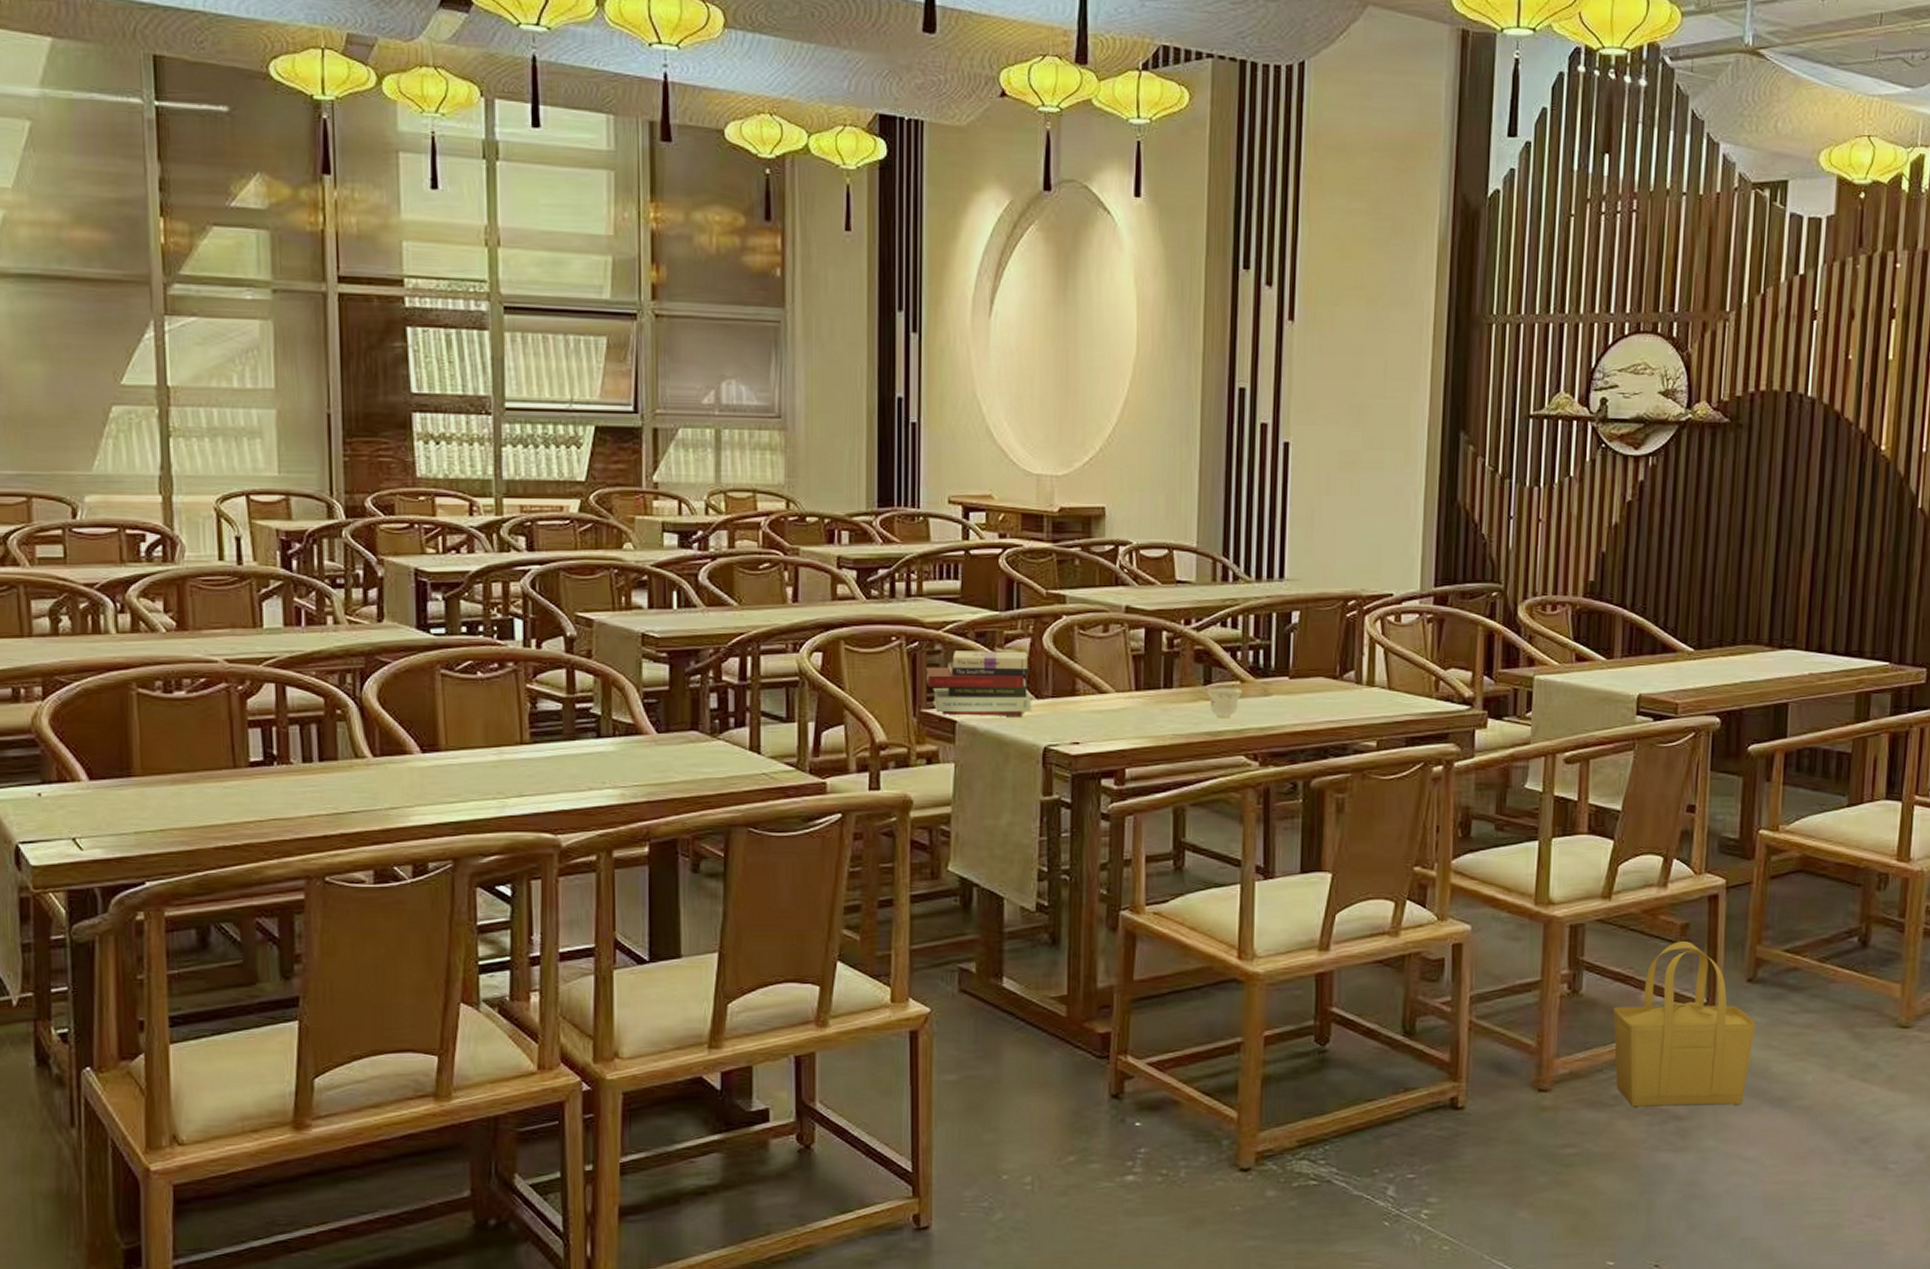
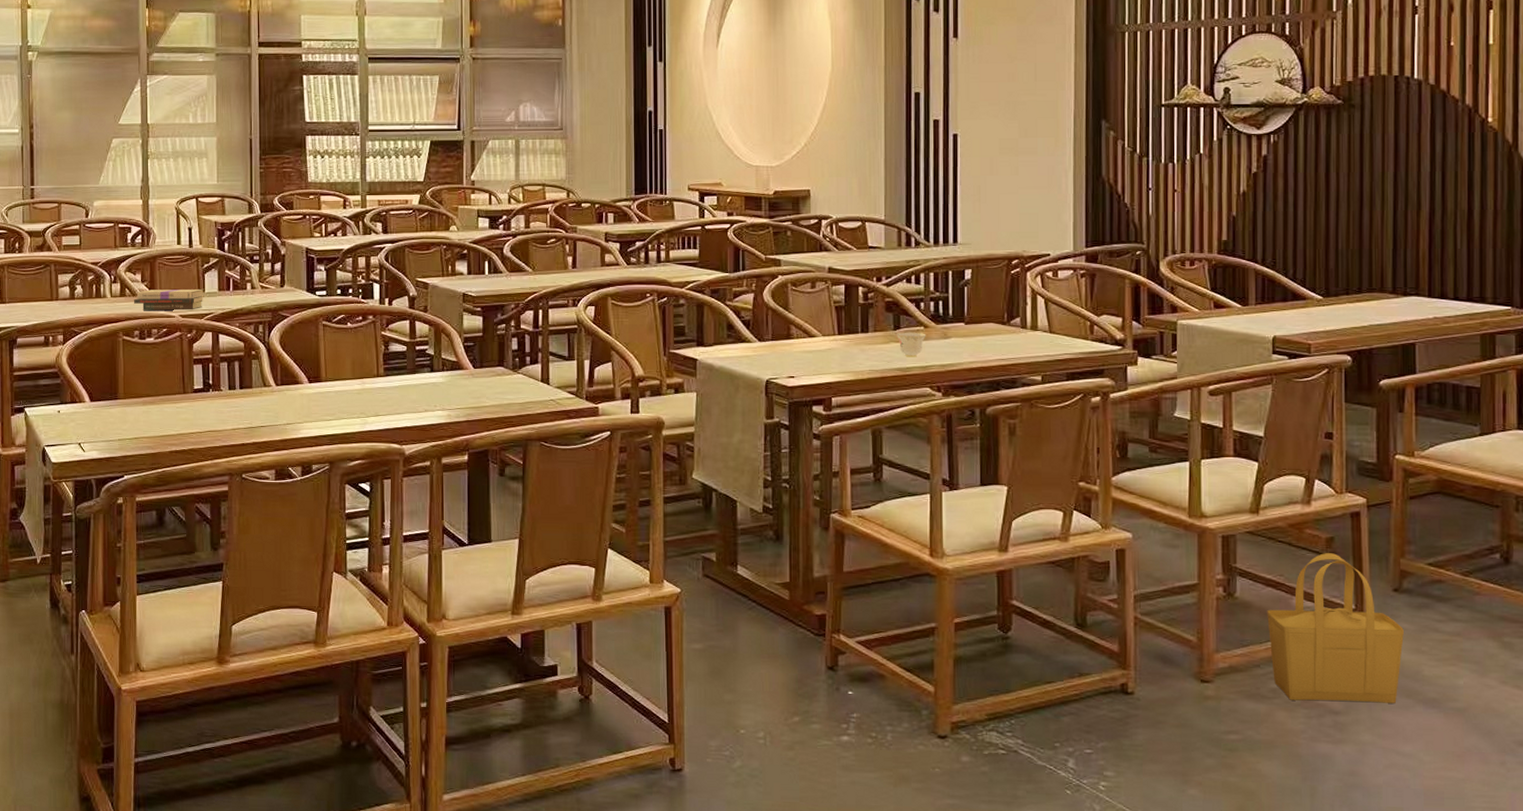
books: none [153,623,262,653] -> present [134,290,204,310]
books: present [925,651,1032,716] -> none [673,304,756,355]

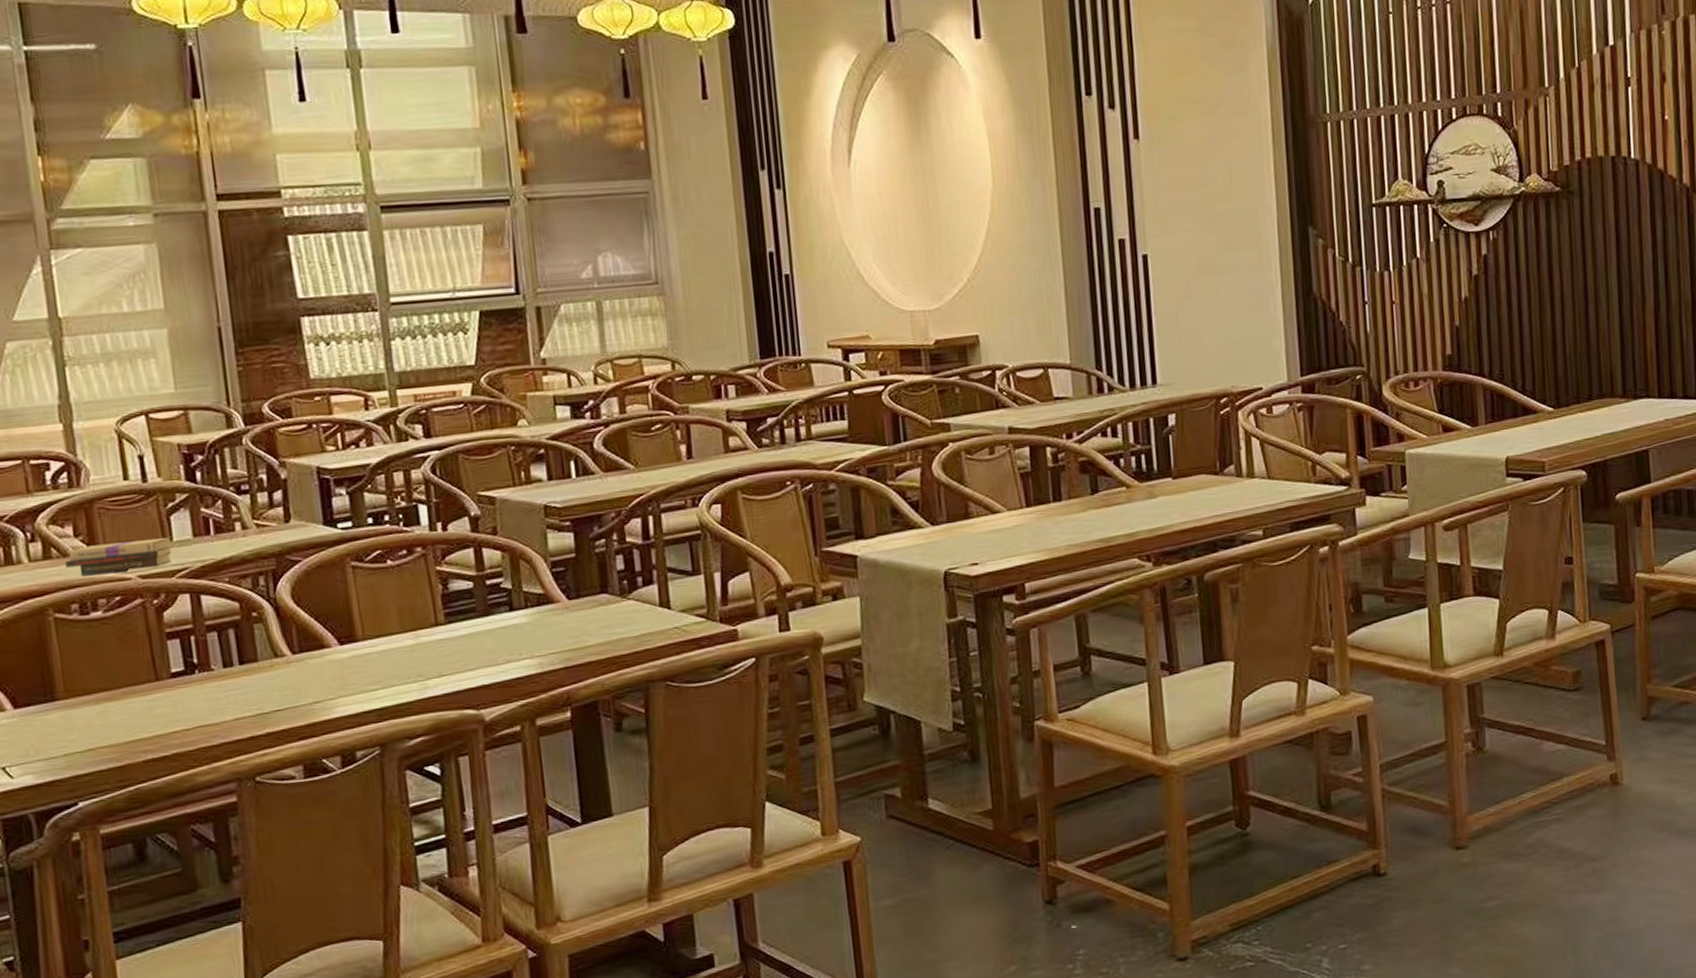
teacup: present [895,332,926,357] -> none [1093,494,1129,525]
shopping bag: present [1267,553,1404,703] -> none [1518,688,1655,854]

